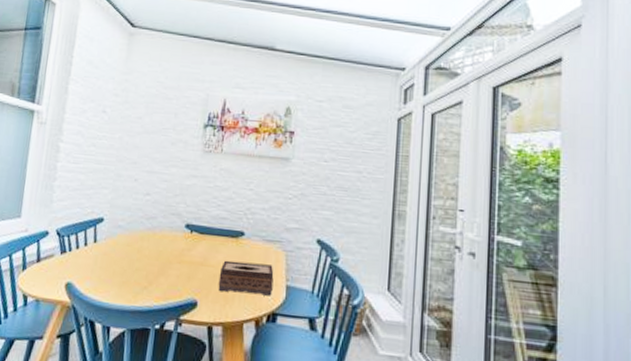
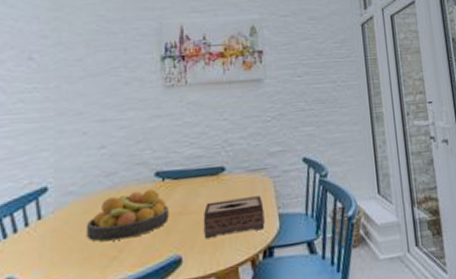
fruit bowl: none [127,236,193,275] -> present [87,189,169,242]

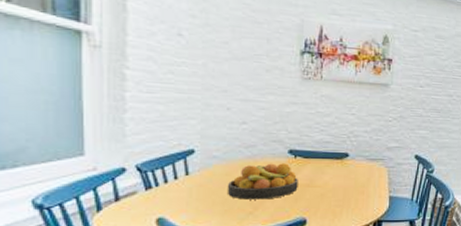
tissue box: present [203,195,265,240] -> none [326,180,378,209]

